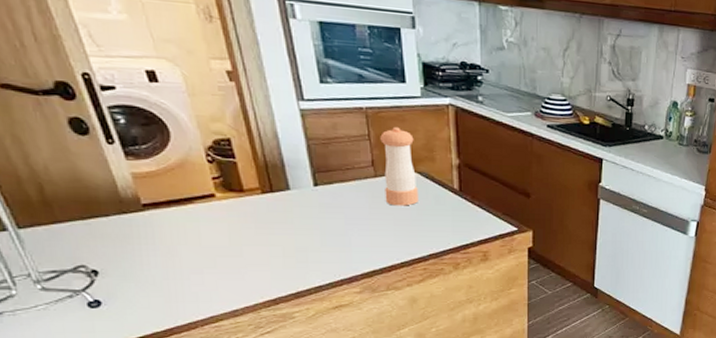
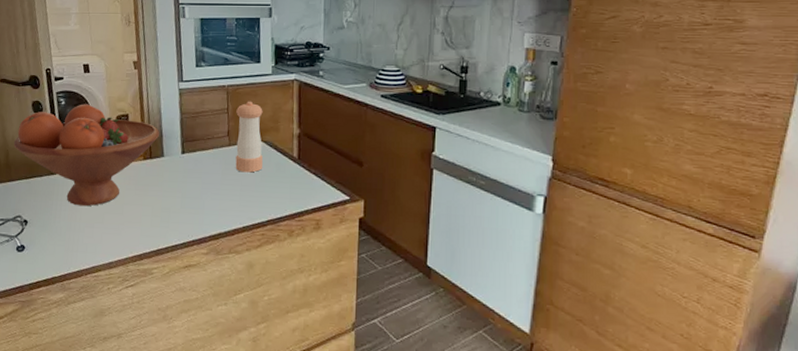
fruit bowl: none [47,123,281,250] -> present [13,104,160,207]

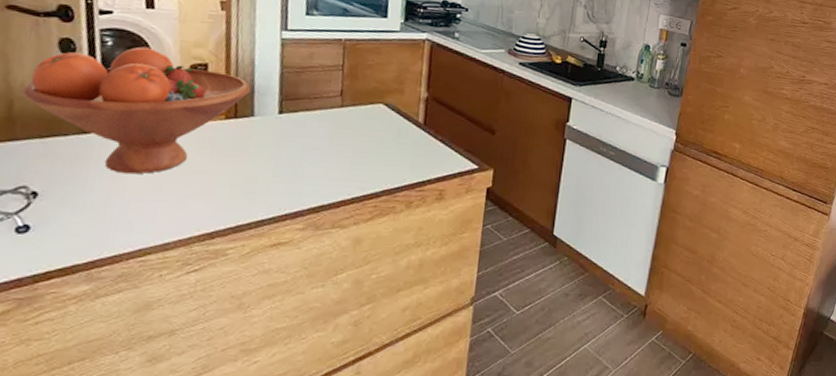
pepper shaker: present [235,101,263,173] -> none [347,58,386,138]

